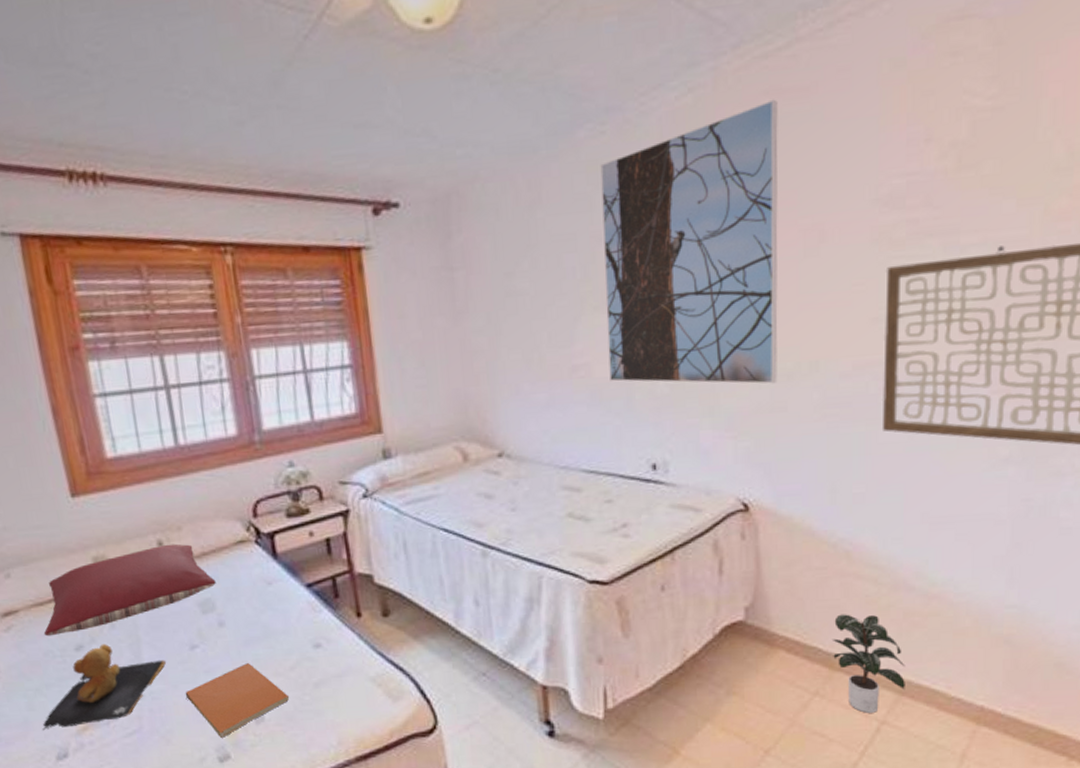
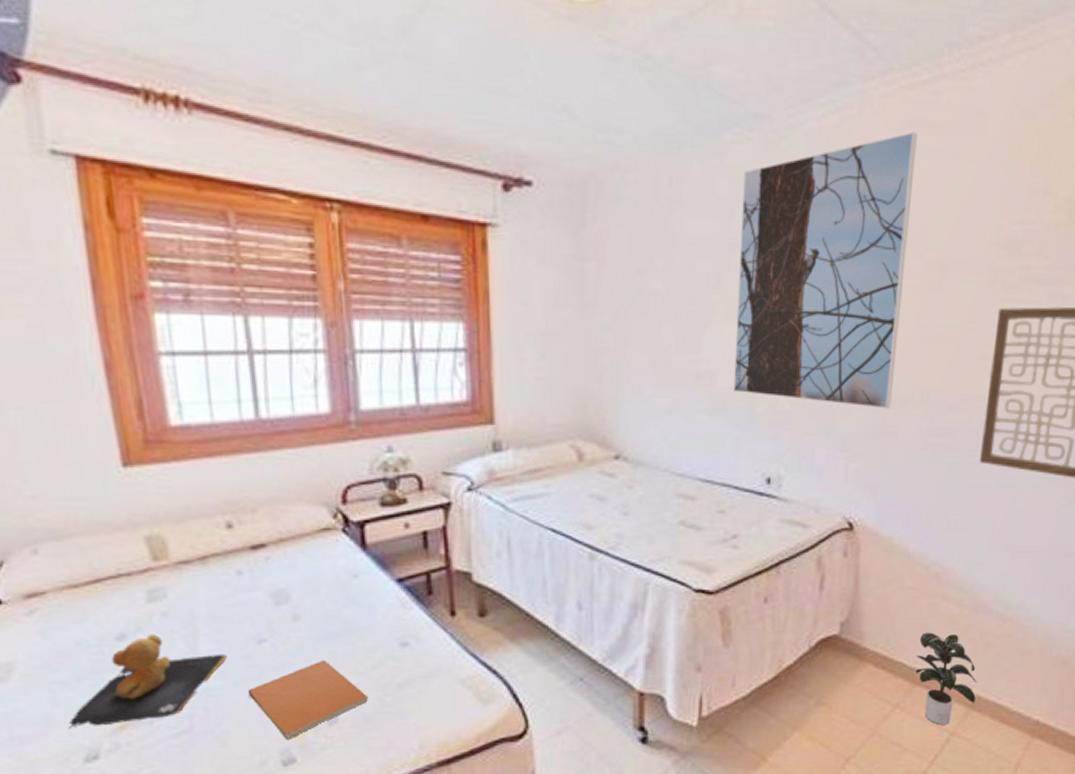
pillow: present [44,543,216,637] -> none [78,527,293,623]

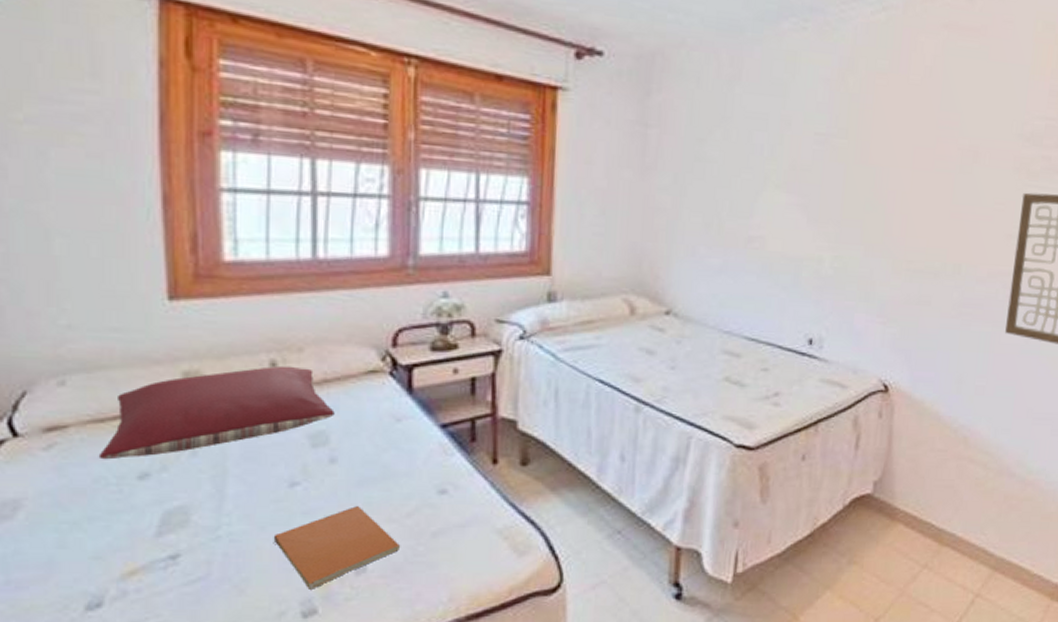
teddy bear: present [67,634,227,729] -> none [71,474,255,574]
pillow: none [78,527,293,623] -> present [100,365,335,460]
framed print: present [733,131,918,409] -> none [781,32,954,280]
potted plant: present [915,632,977,725] -> none [943,494,1001,586]

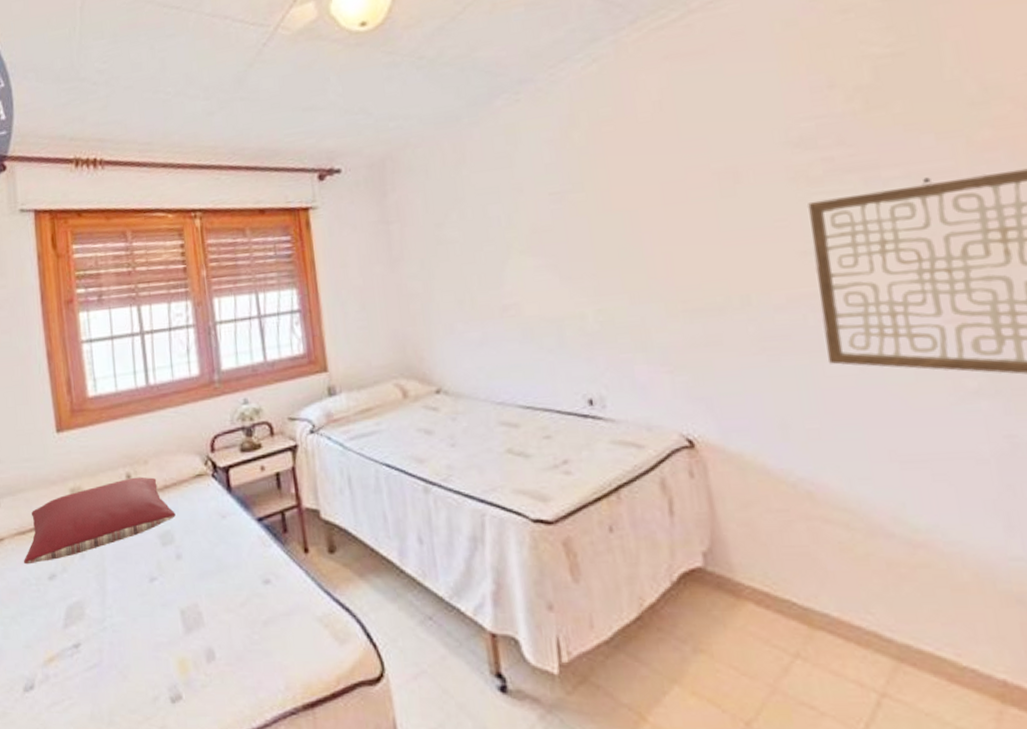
book: present [273,506,400,589] -> none [143,598,239,676]

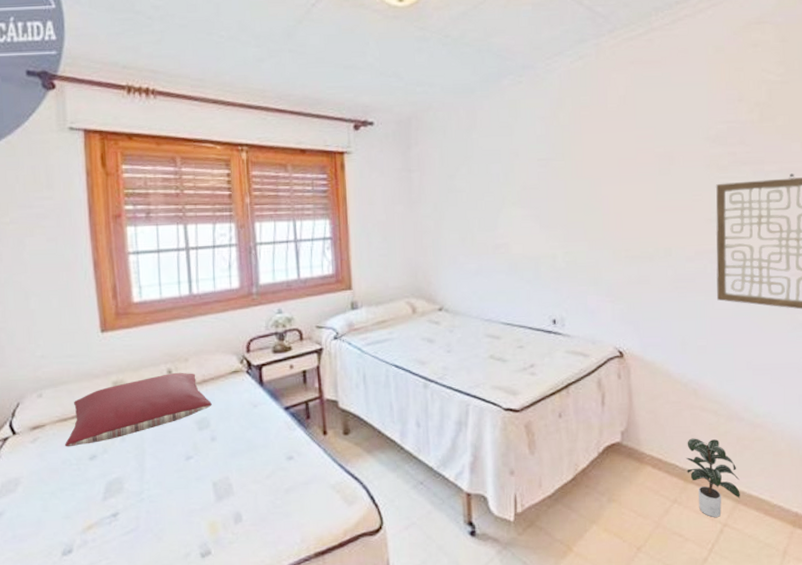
potted plant: none [806,563,904,682] -> present [686,438,740,517]

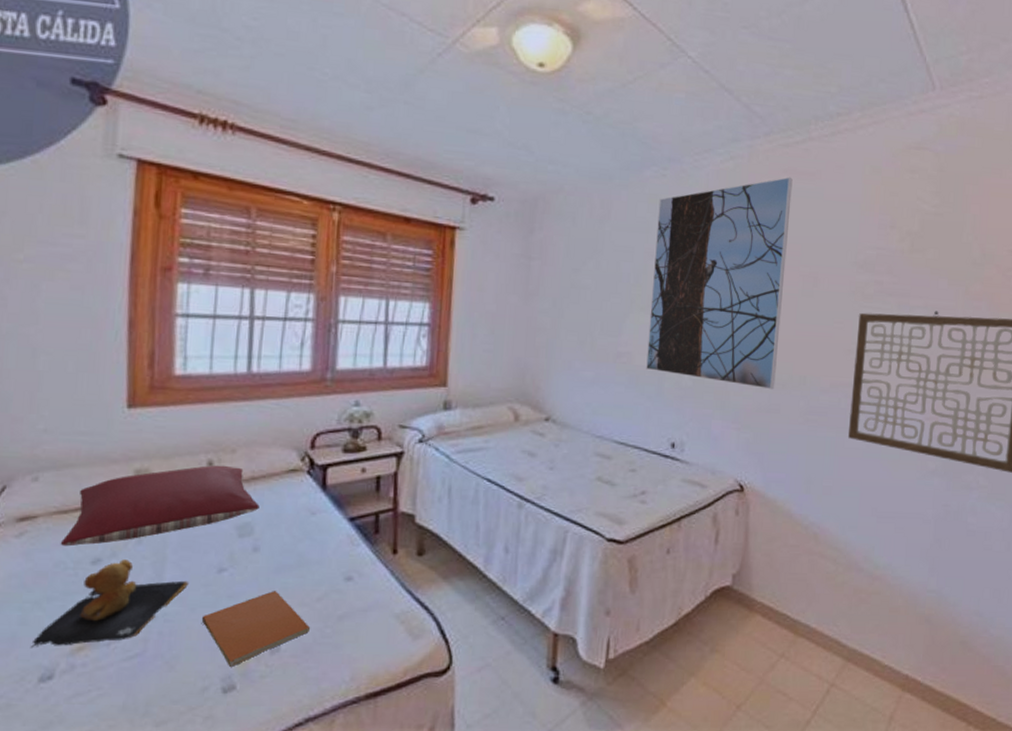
teddy bear: none [52,454,164,529] -> present [29,559,188,648]
book: none [178,472,263,536] -> present [201,591,310,667]
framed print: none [518,67,643,263] -> present [646,176,793,390]
potted plant: present [686,438,740,517] -> none [798,587,852,676]

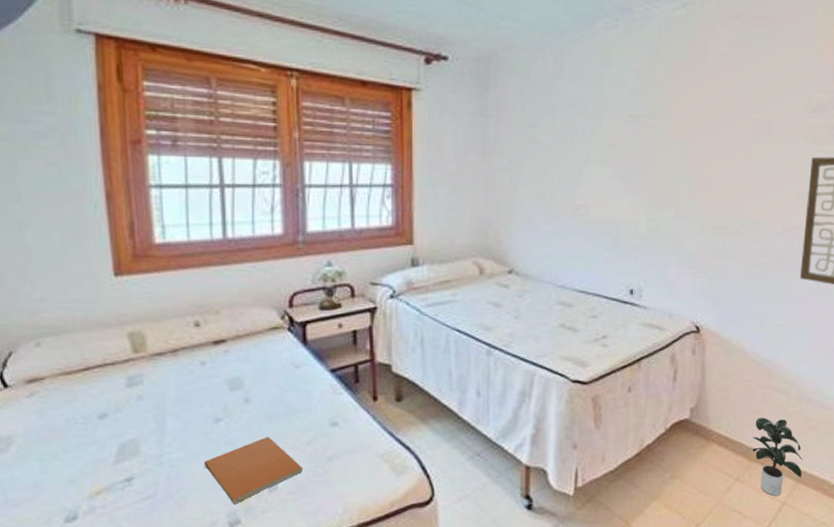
teddy bear: present [29,559,188,648] -> none [53,414,188,494]
pillow: present [61,465,260,547] -> none [69,325,247,404]
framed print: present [646,176,793,390] -> none [604,22,745,236]
potted plant: none [798,587,852,676] -> present [752,417,803,496]

